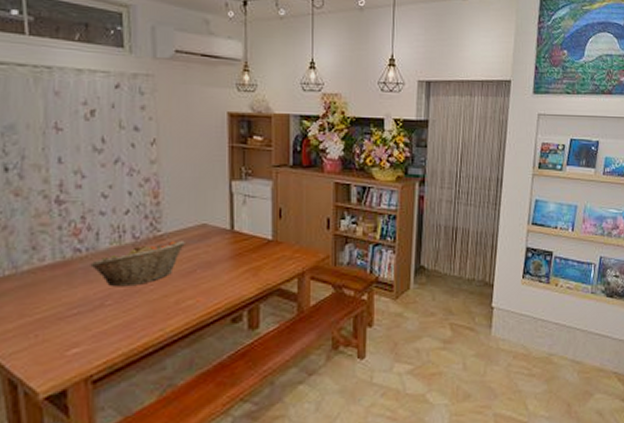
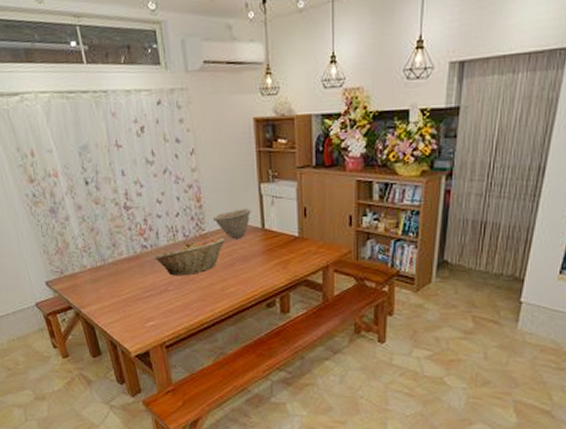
bowl: none [171,206,221,242] -> present [212,208,252,239]

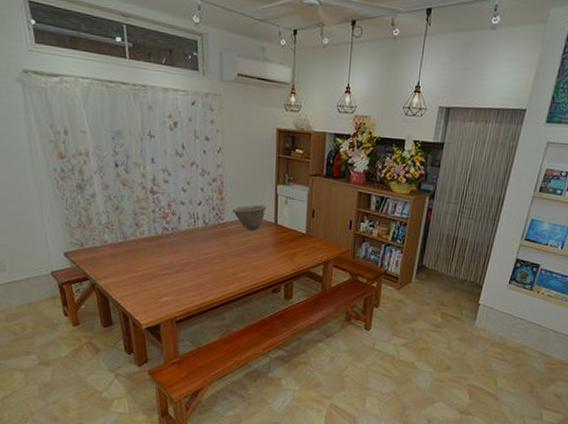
fruit basket: present [155,238,225,276] -> none [174,228,241,259]

